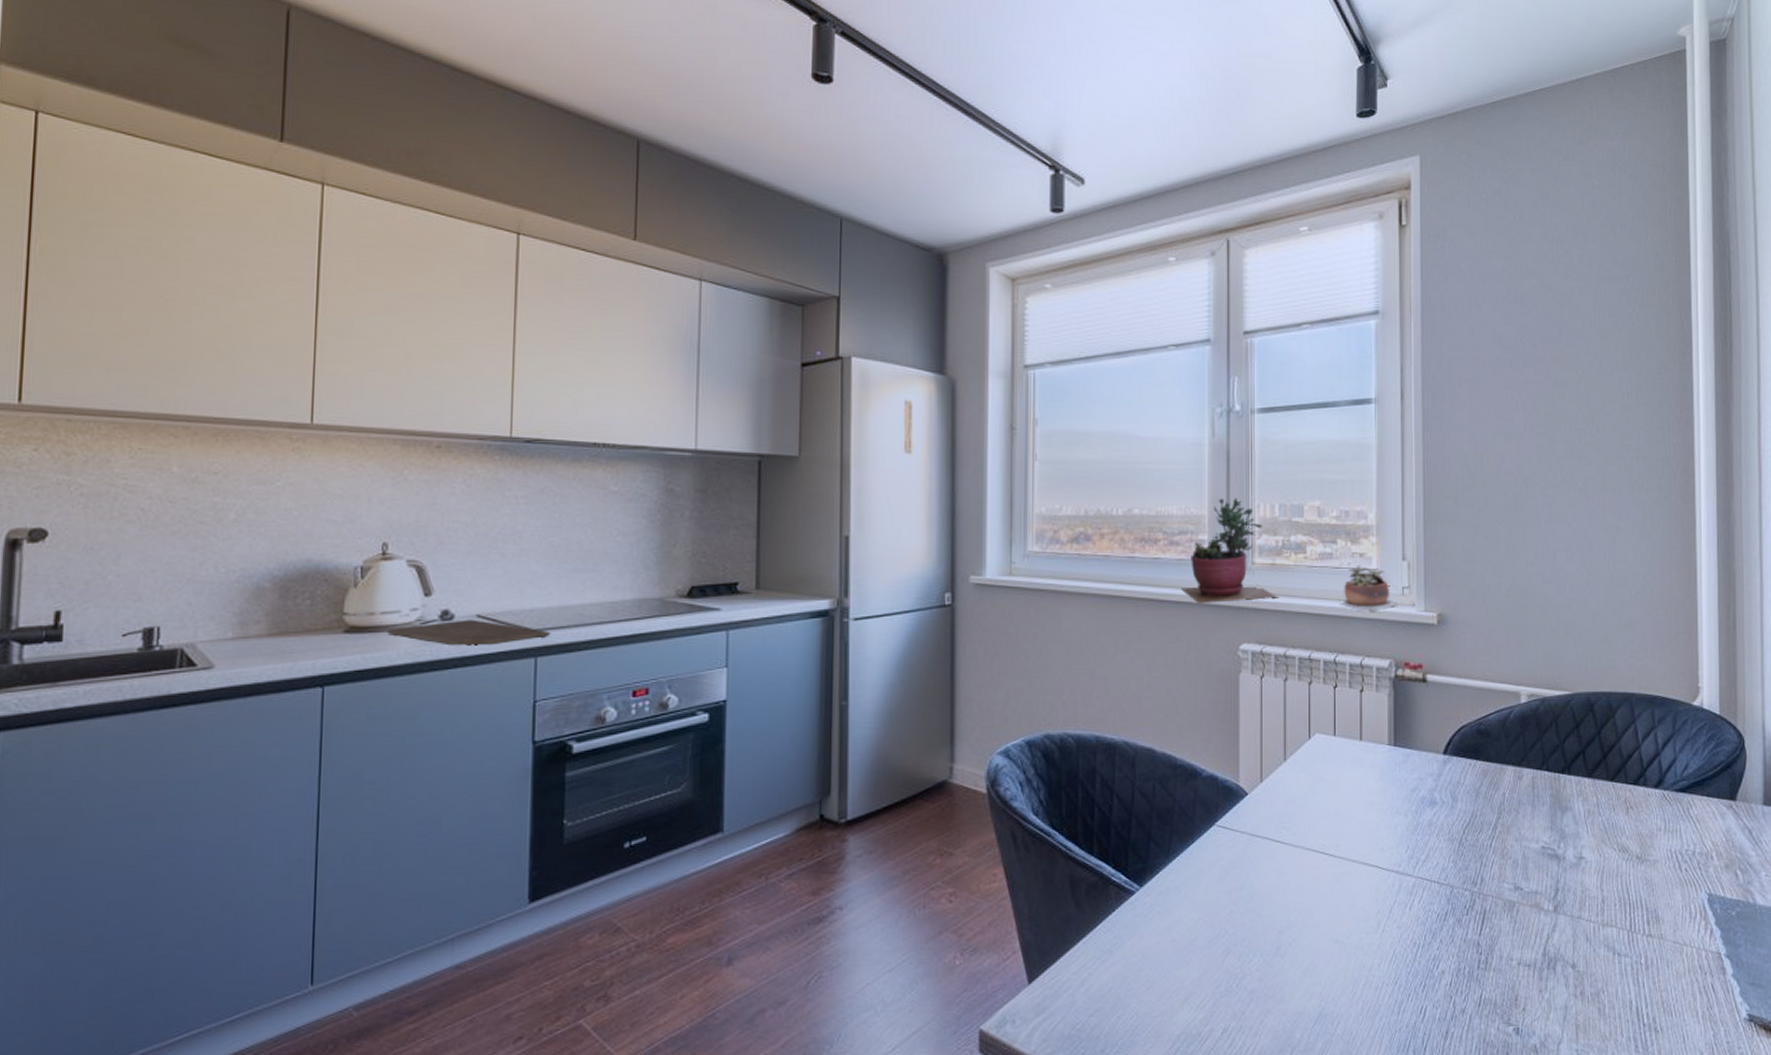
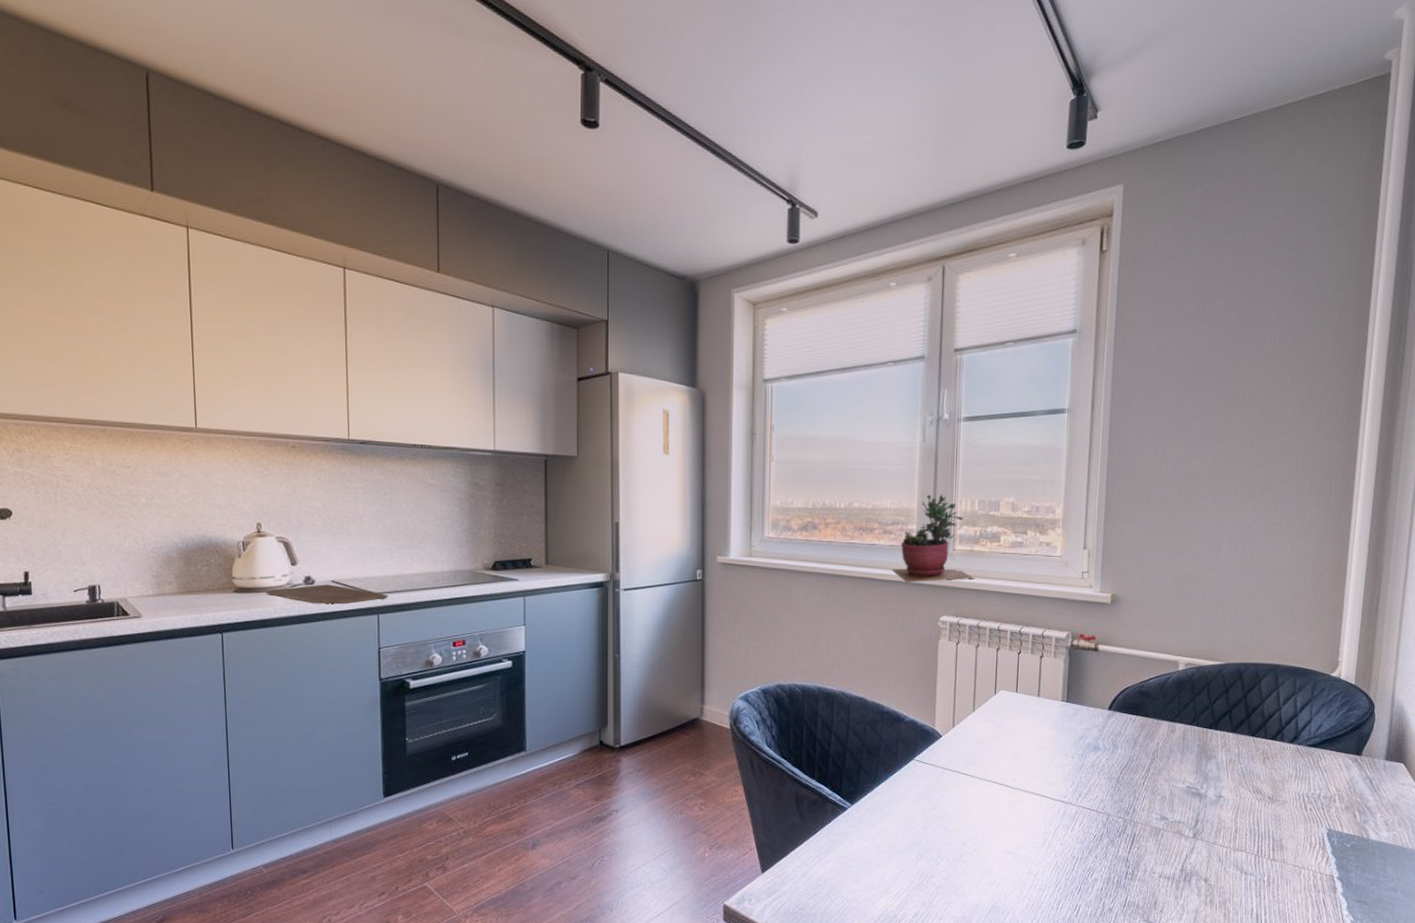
succulent plant: present [1339,565,1399,612] -> none [1026,552,1078,592]

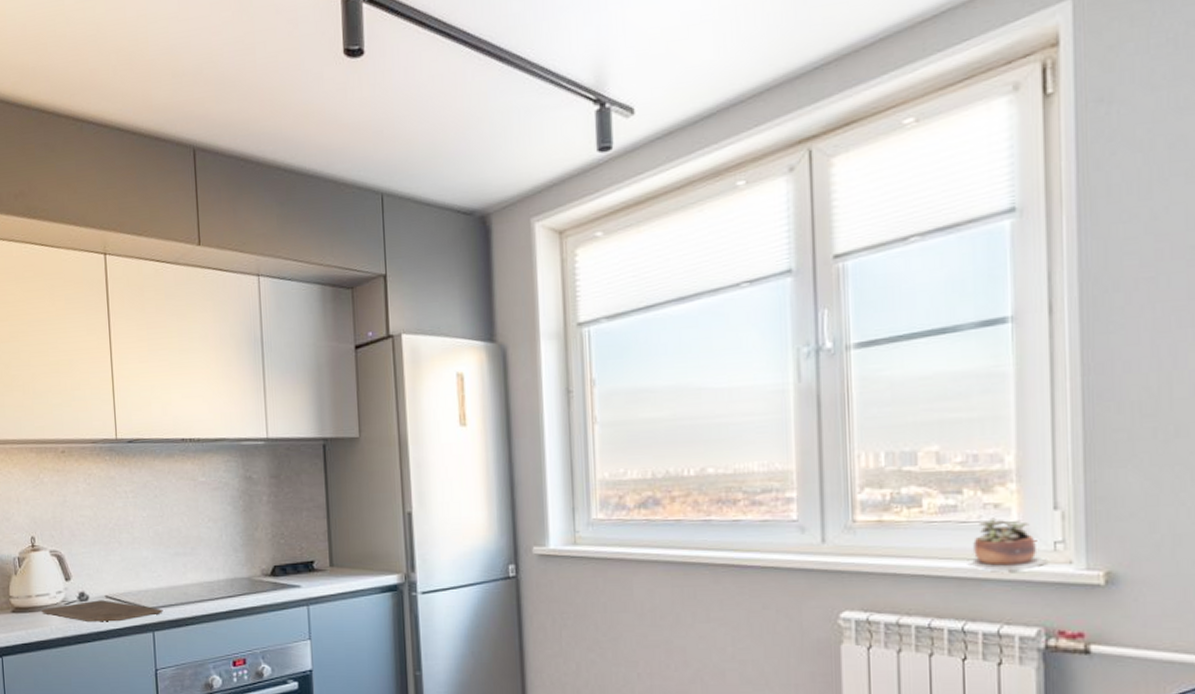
succulent plant: present [892,494,974,583] -> none [767,448,887,569]
succulent plant: none [1026,552,1078,592] -> present [967,517,1049,572]

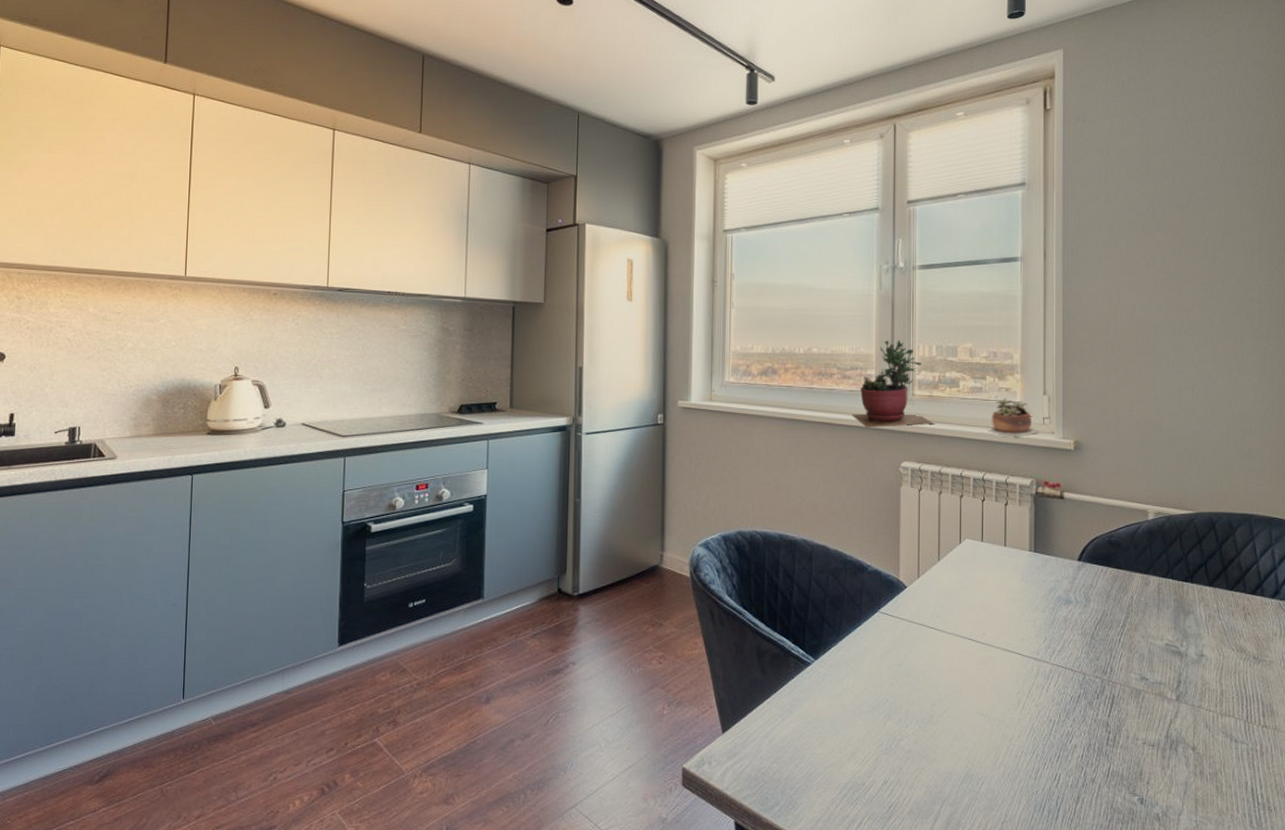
cutting board: present [42,600,163,623] -> none [238,427,356,447]
succulent plant: none [767,448,887,569] -> present [852,340,935,428]

